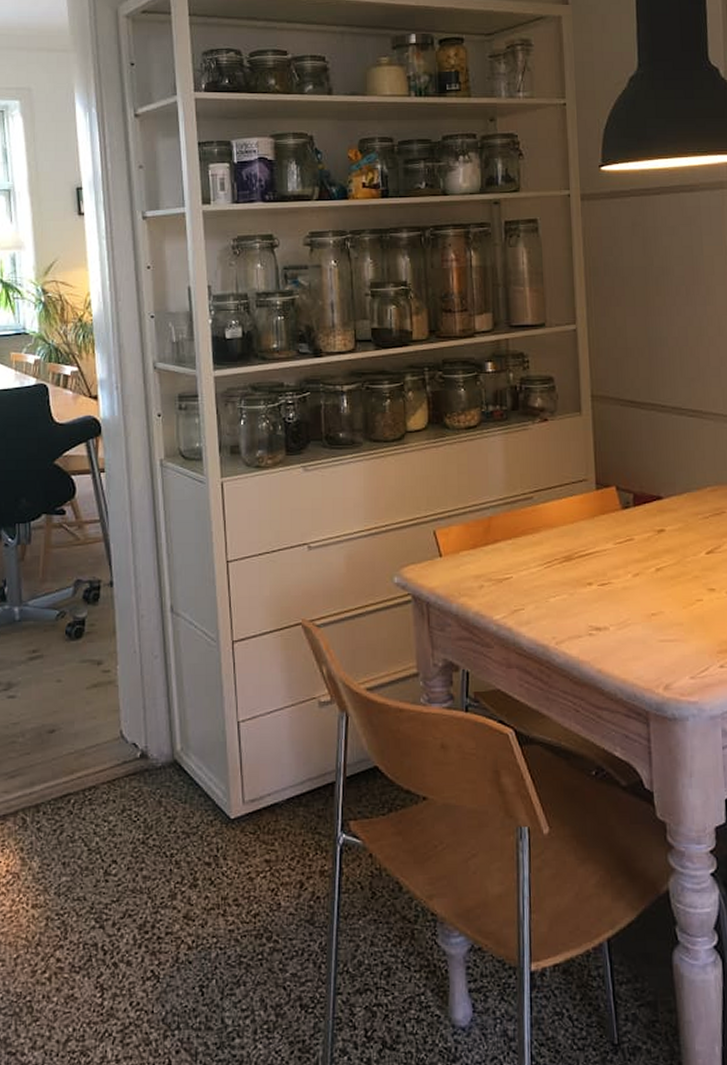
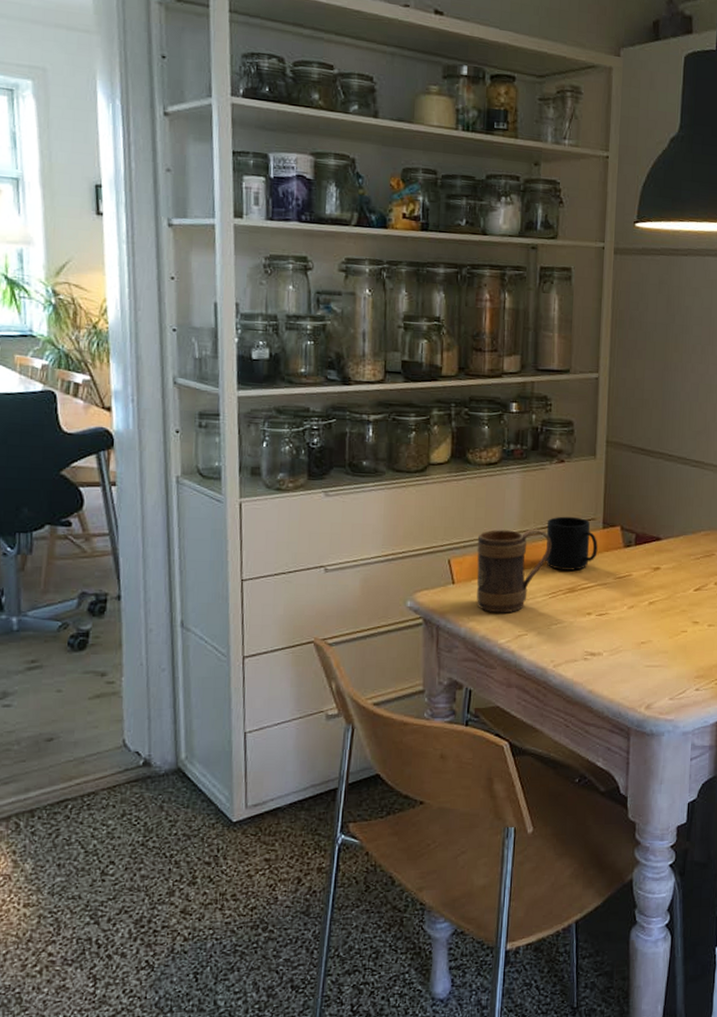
mug: none [462,493,542,587] -> present [477,528,552,613]
mug: none [535,478,593,537] -> present [546,516,598,571]

